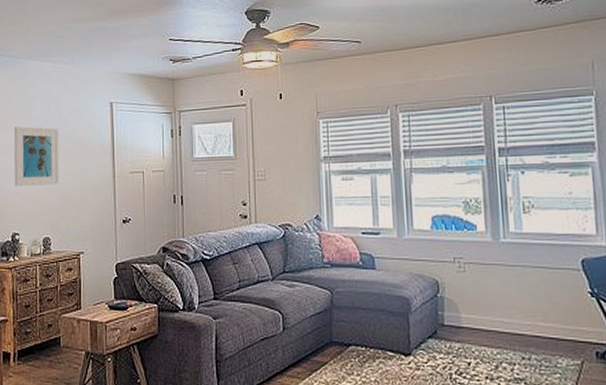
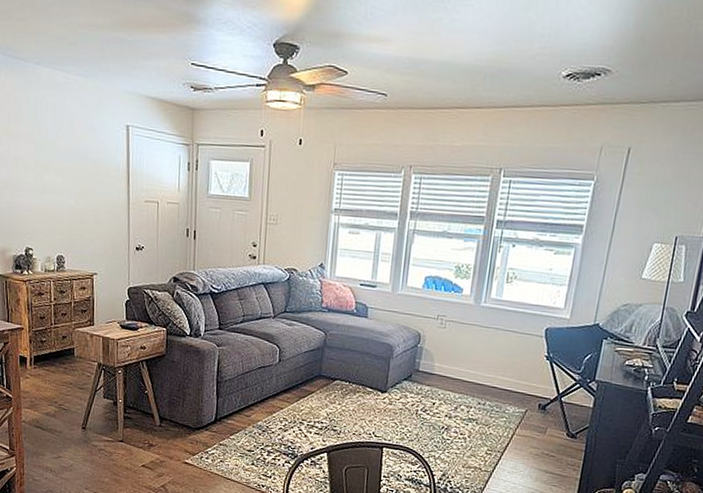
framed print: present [14,126,60,186] -> none [25,139,73,205]

